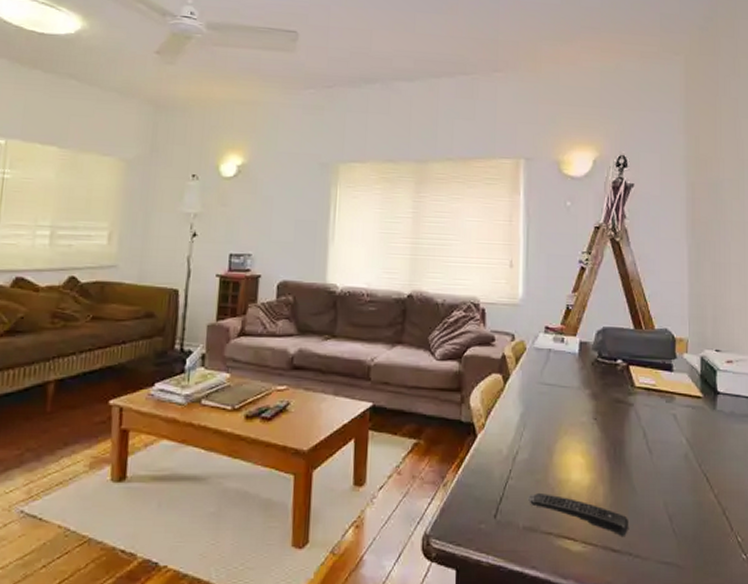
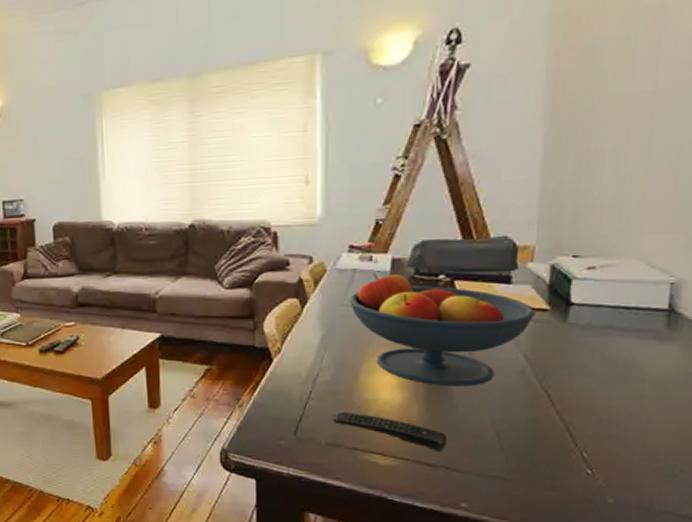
fruit bowl: none [545,353,693,469] -> present [349,272,536,387]

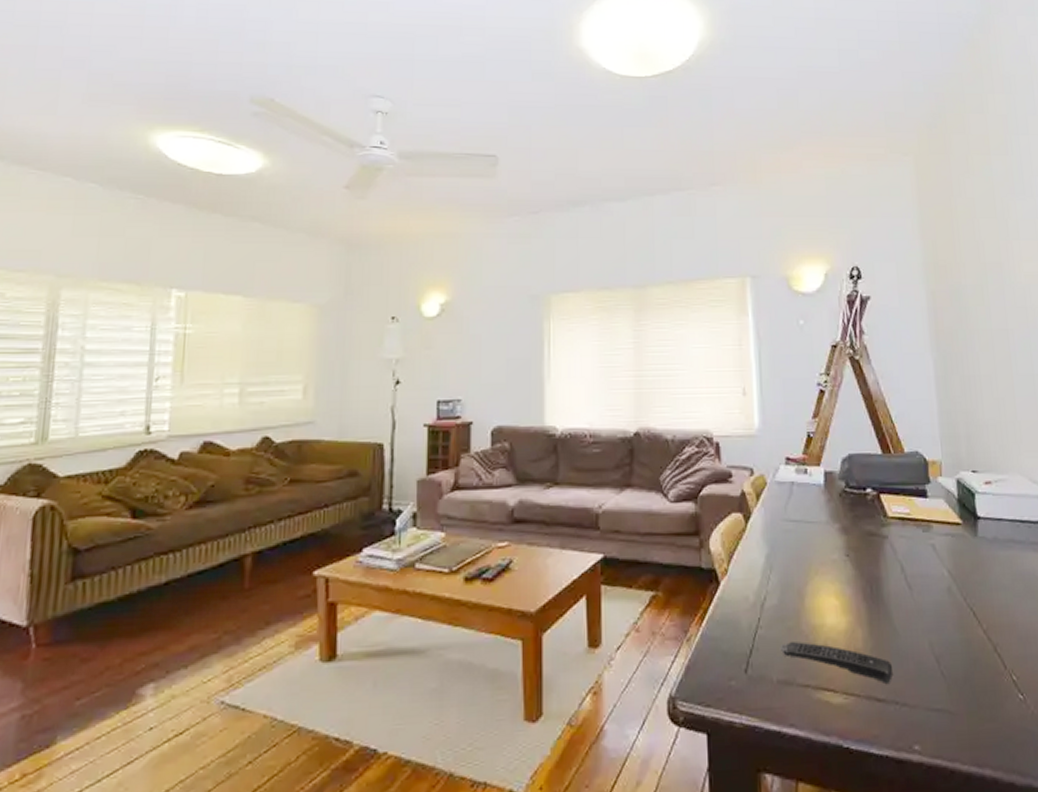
fruit bowl: present [349,272,536,387] -> none [789,485,952,607]

